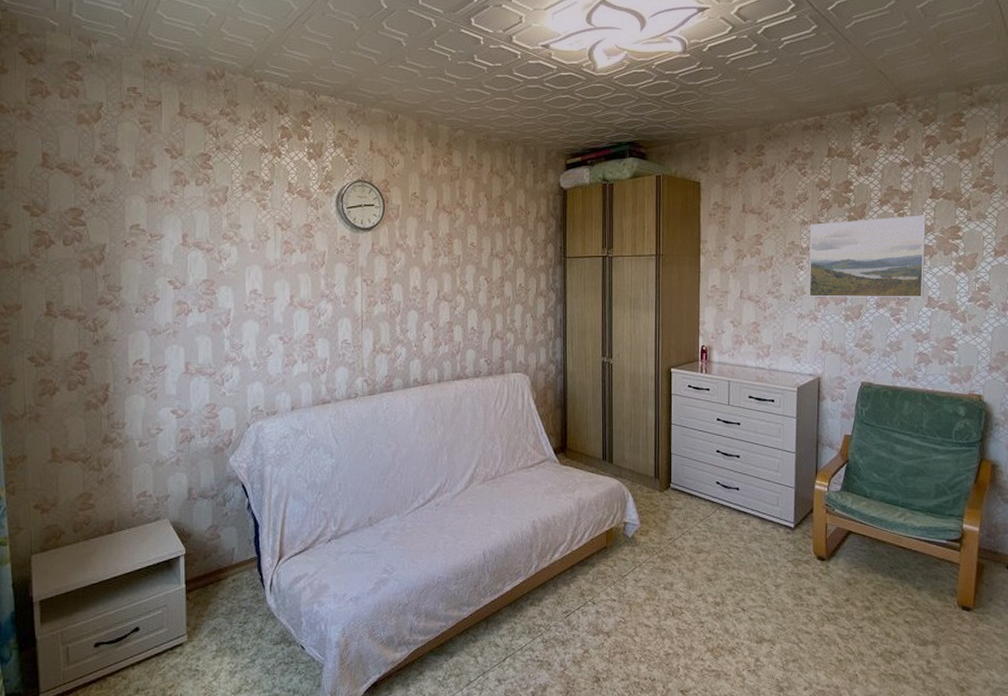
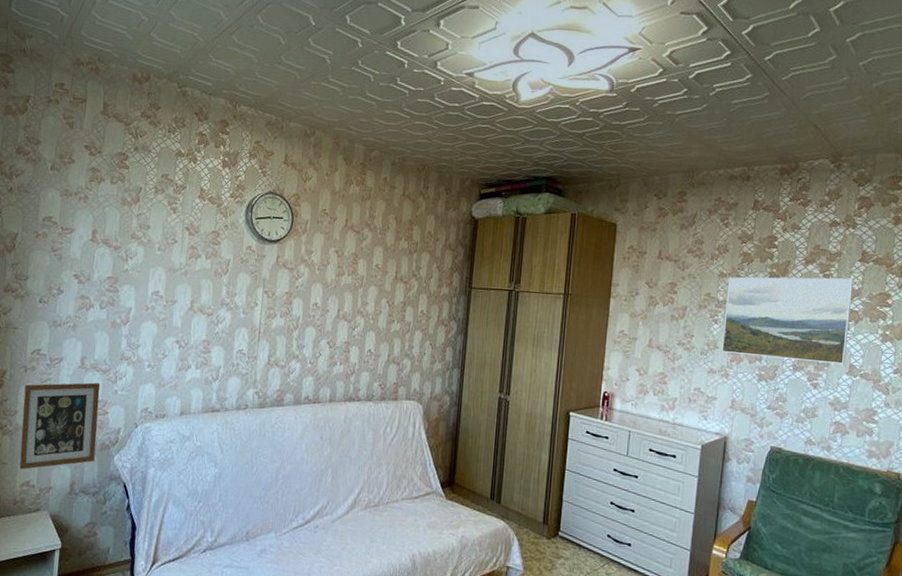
picture frame: none [131,387,210,481] -> present [19,382,101,470]

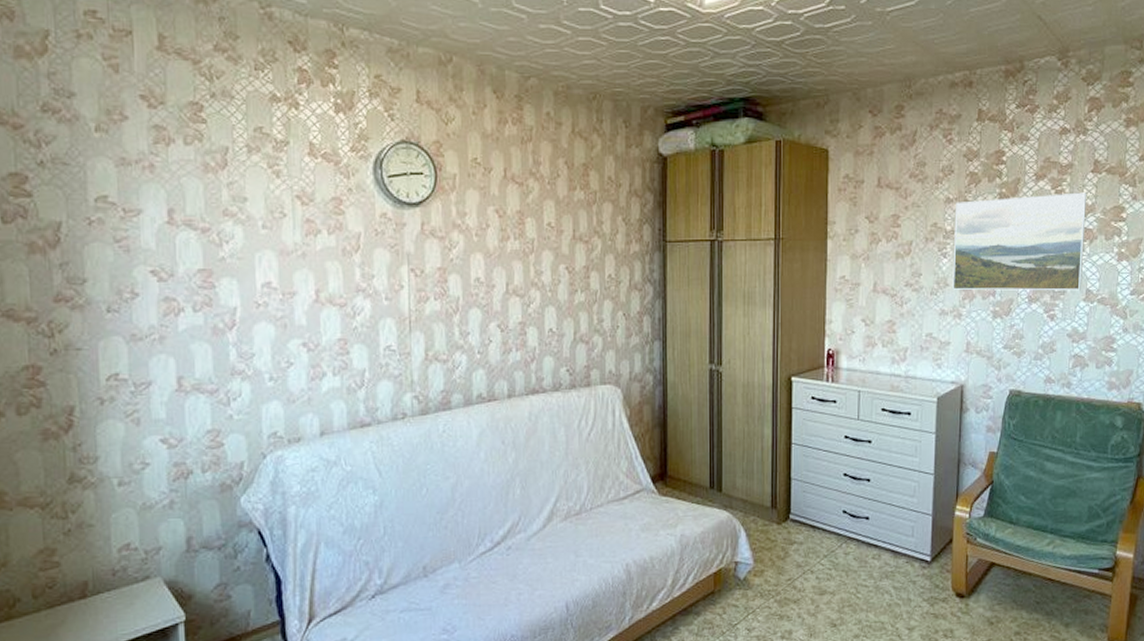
picture frame: present [19,382,101,470] -> none [104,408,214,531]

